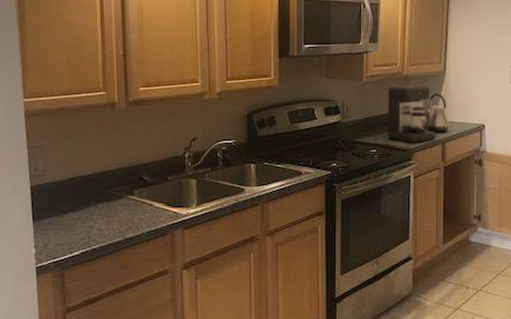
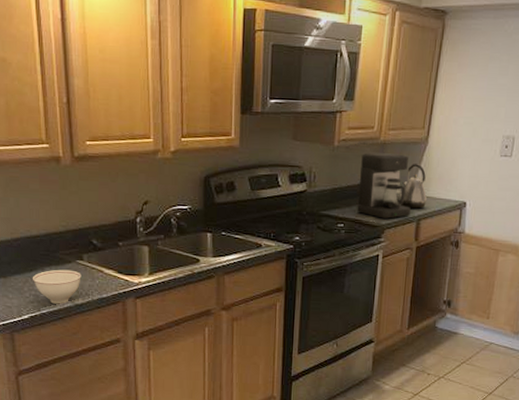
bowl: none [84,205,132,239] -> present [32,269,81,304]

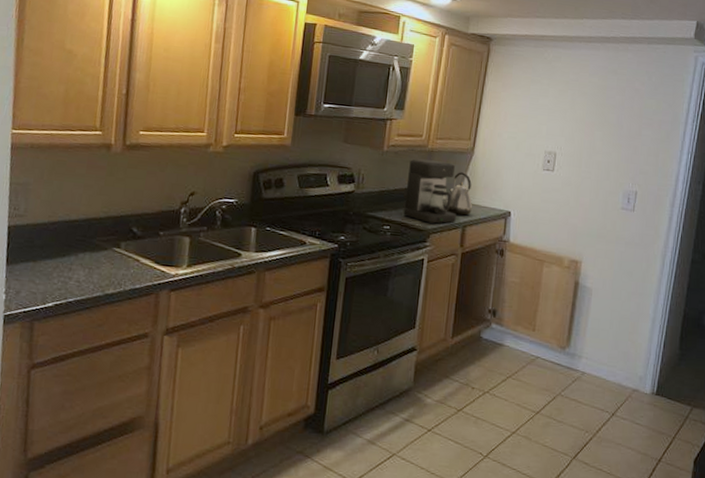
bowl: present [32,269,81,304] -> none [63,256,116,293]

